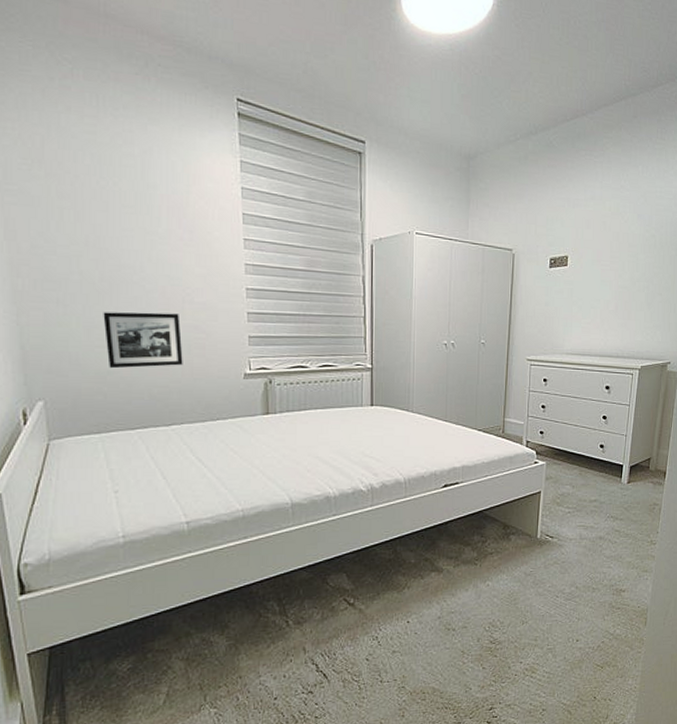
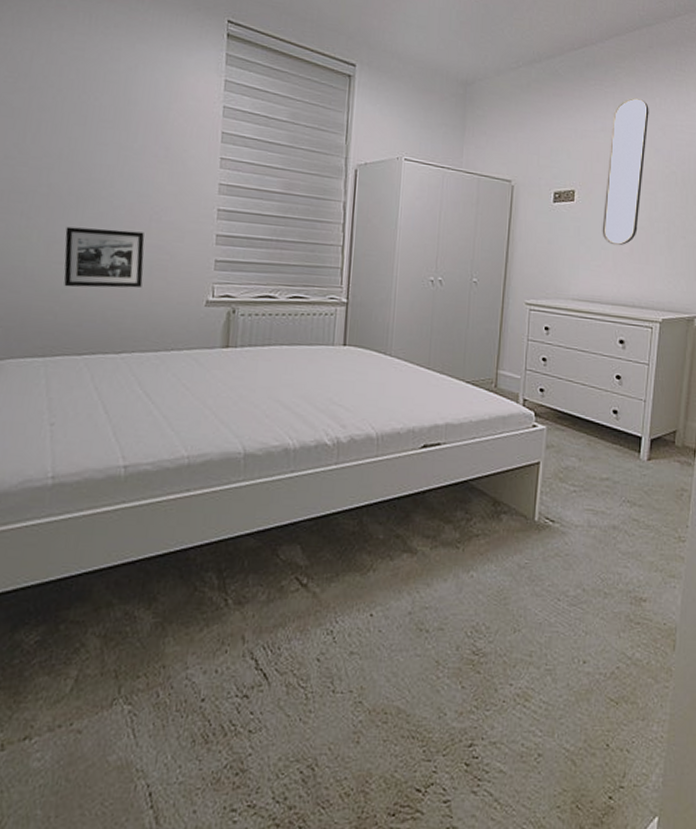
home mirror: none [591,167,633,305] -> present [602,98,649,246]

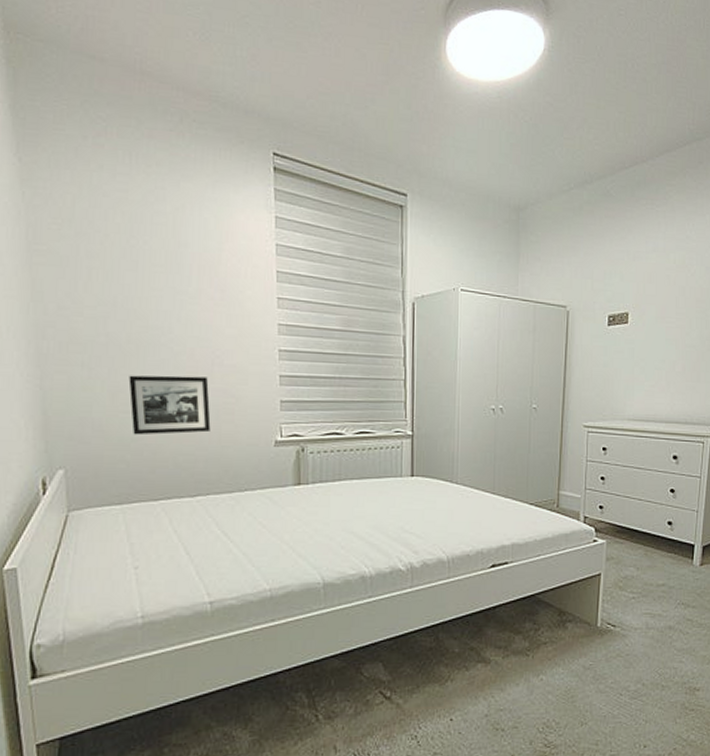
home mirror: present [602,98,649,246] -> none [655,216,700,366]

